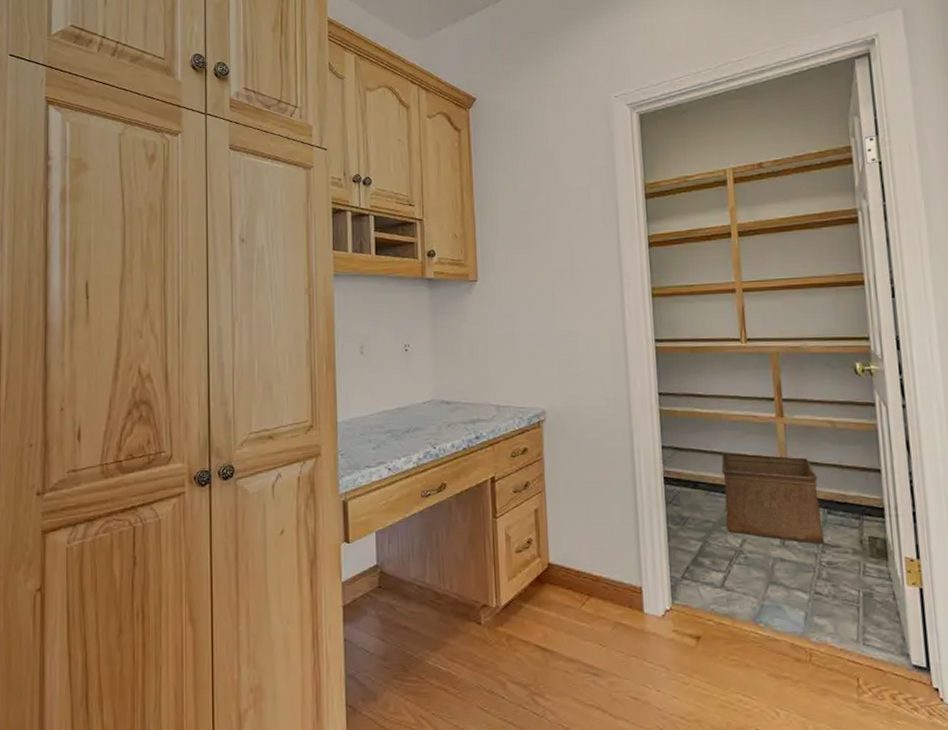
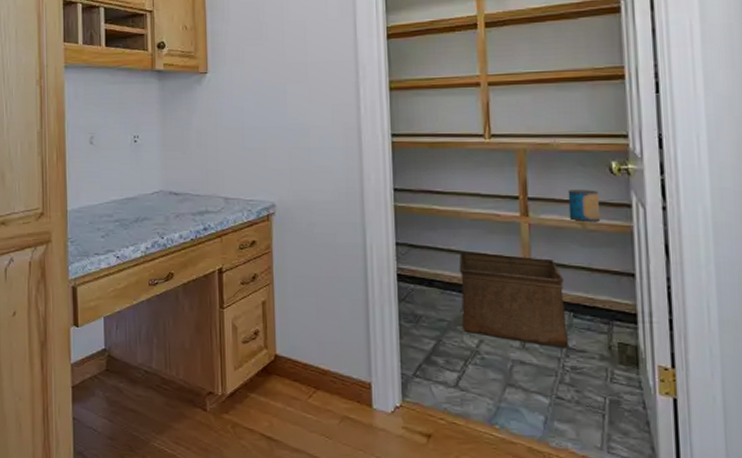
can: none [818,390,849,420] -> present [567,189,601,221]

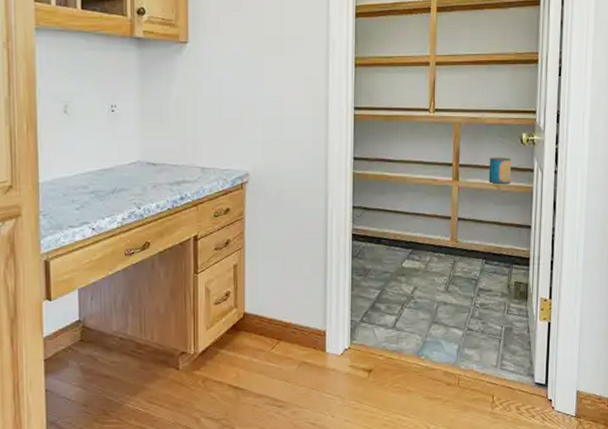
storage bin: present [459,252,570,348] -> none [401,212,481,289]

